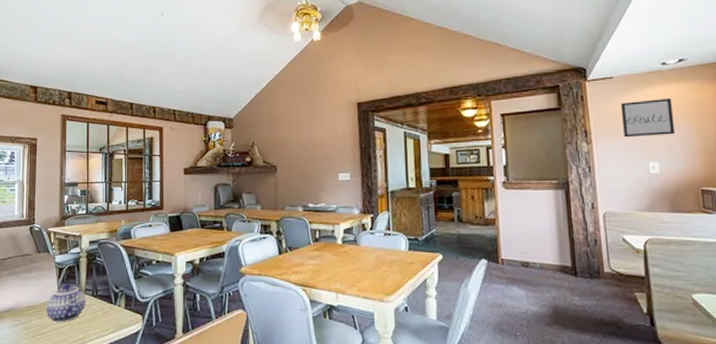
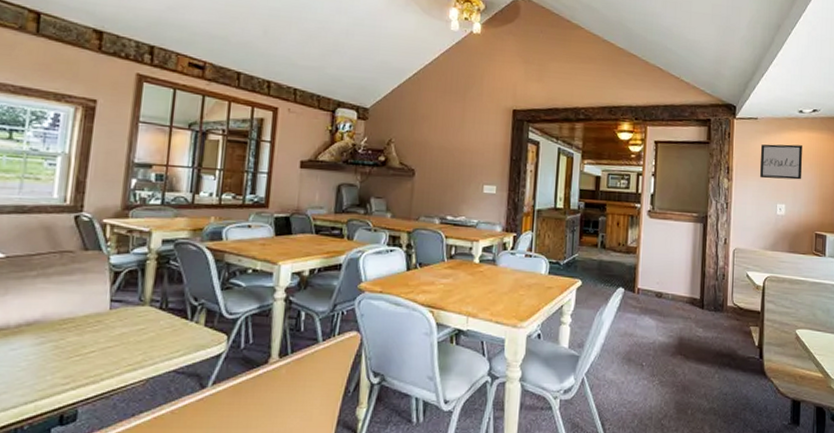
teapot: present [46,283,87,323] -> none [90,291,151,342]

